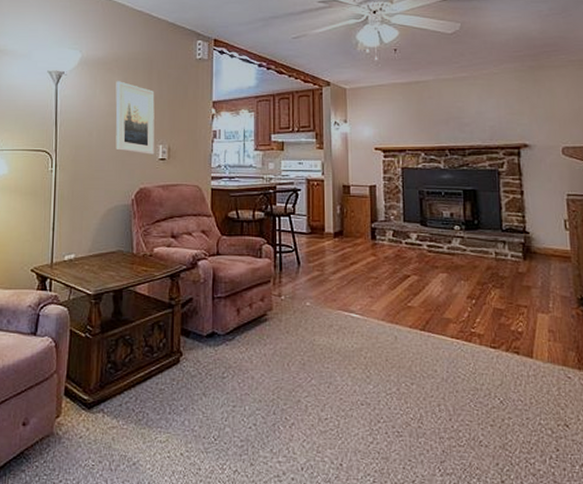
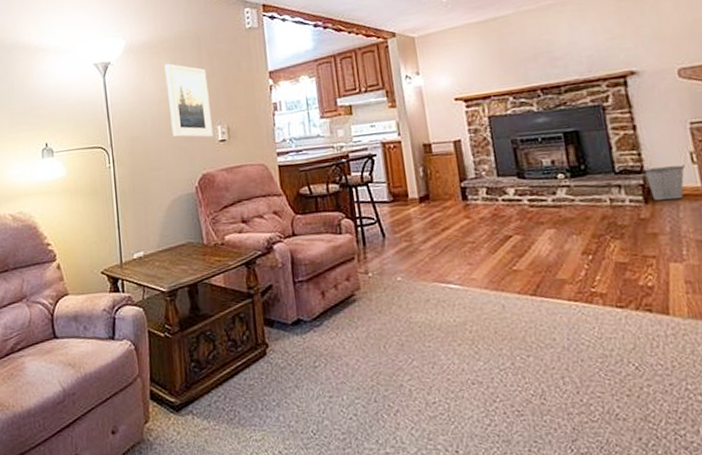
bucket: none [524,230,559,259] -> present [642,165,685,200]

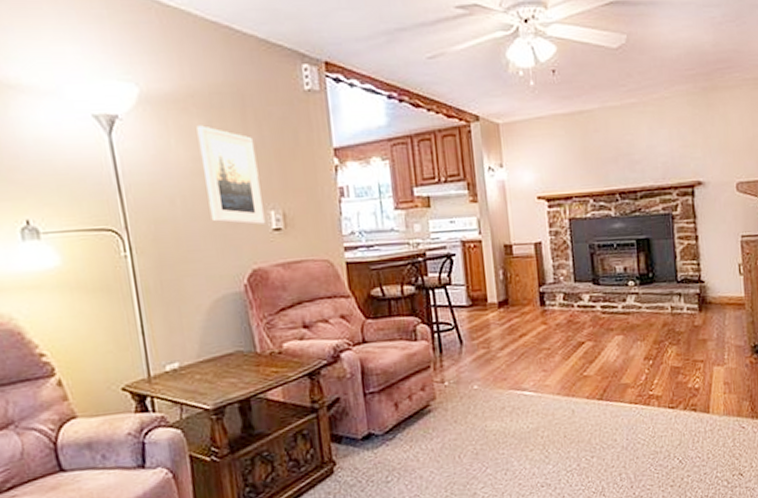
bucket: present [642,165,685,200] -> none [699,276,733,309]

